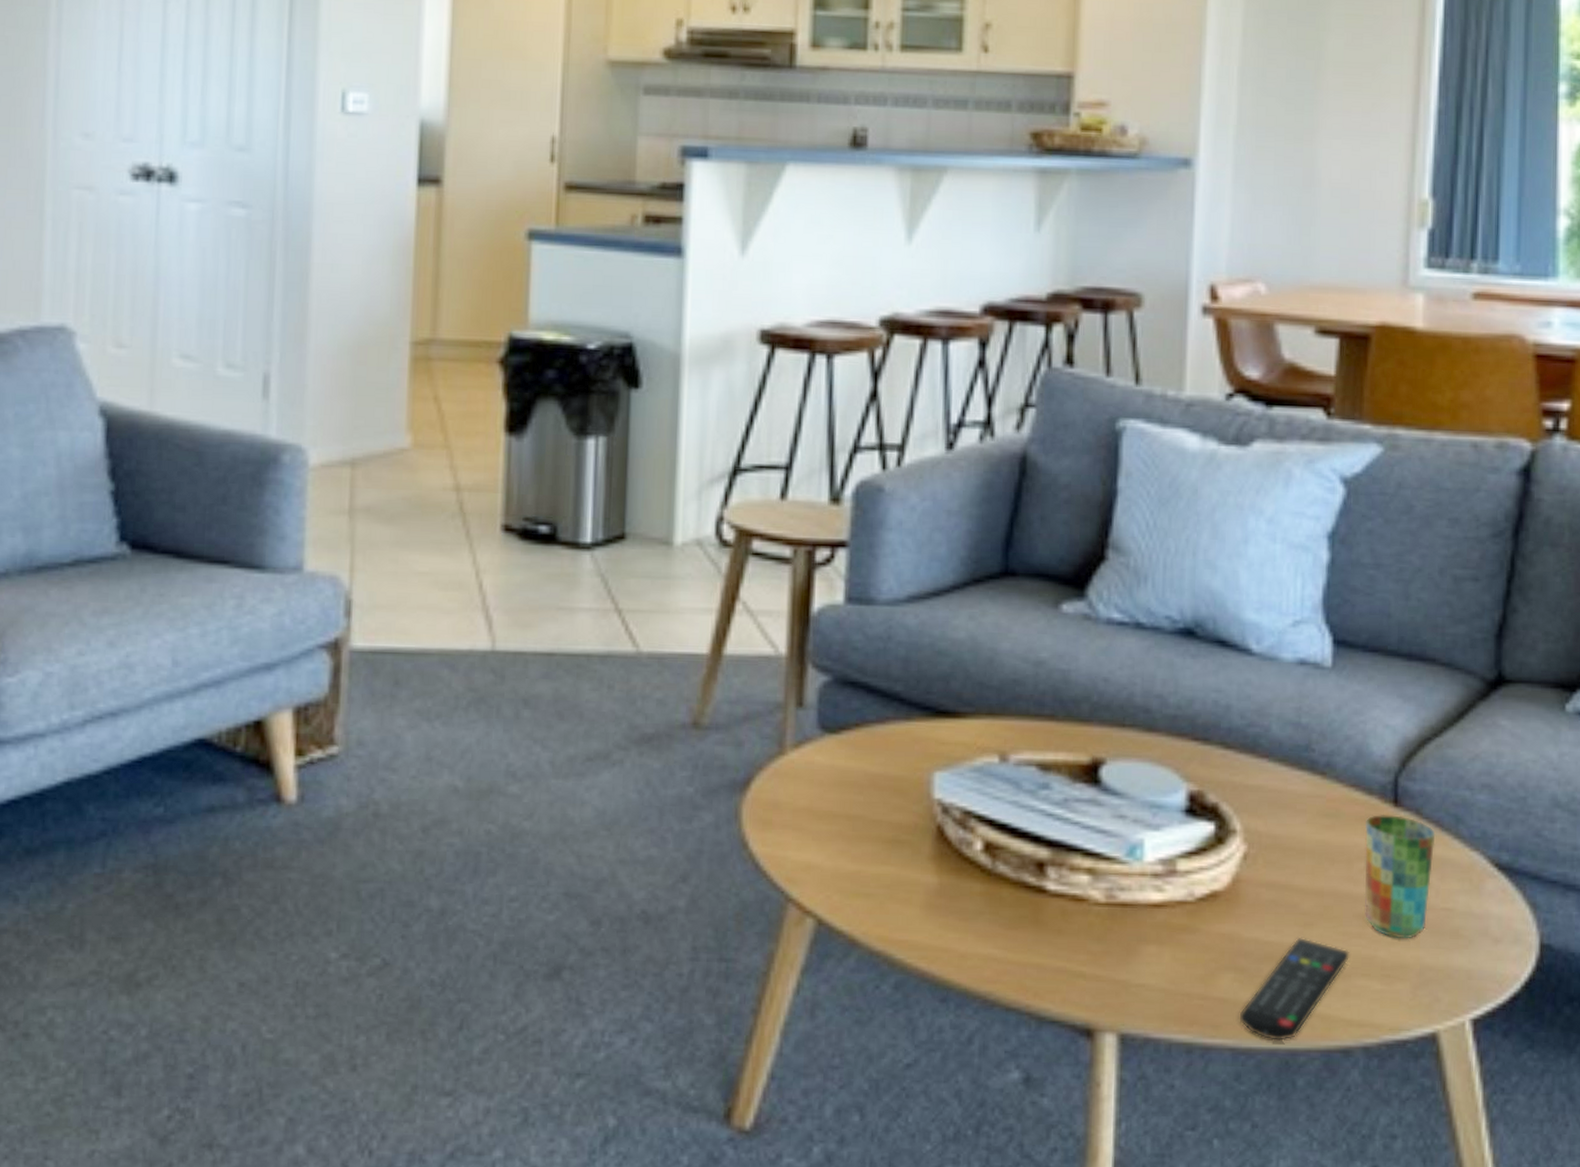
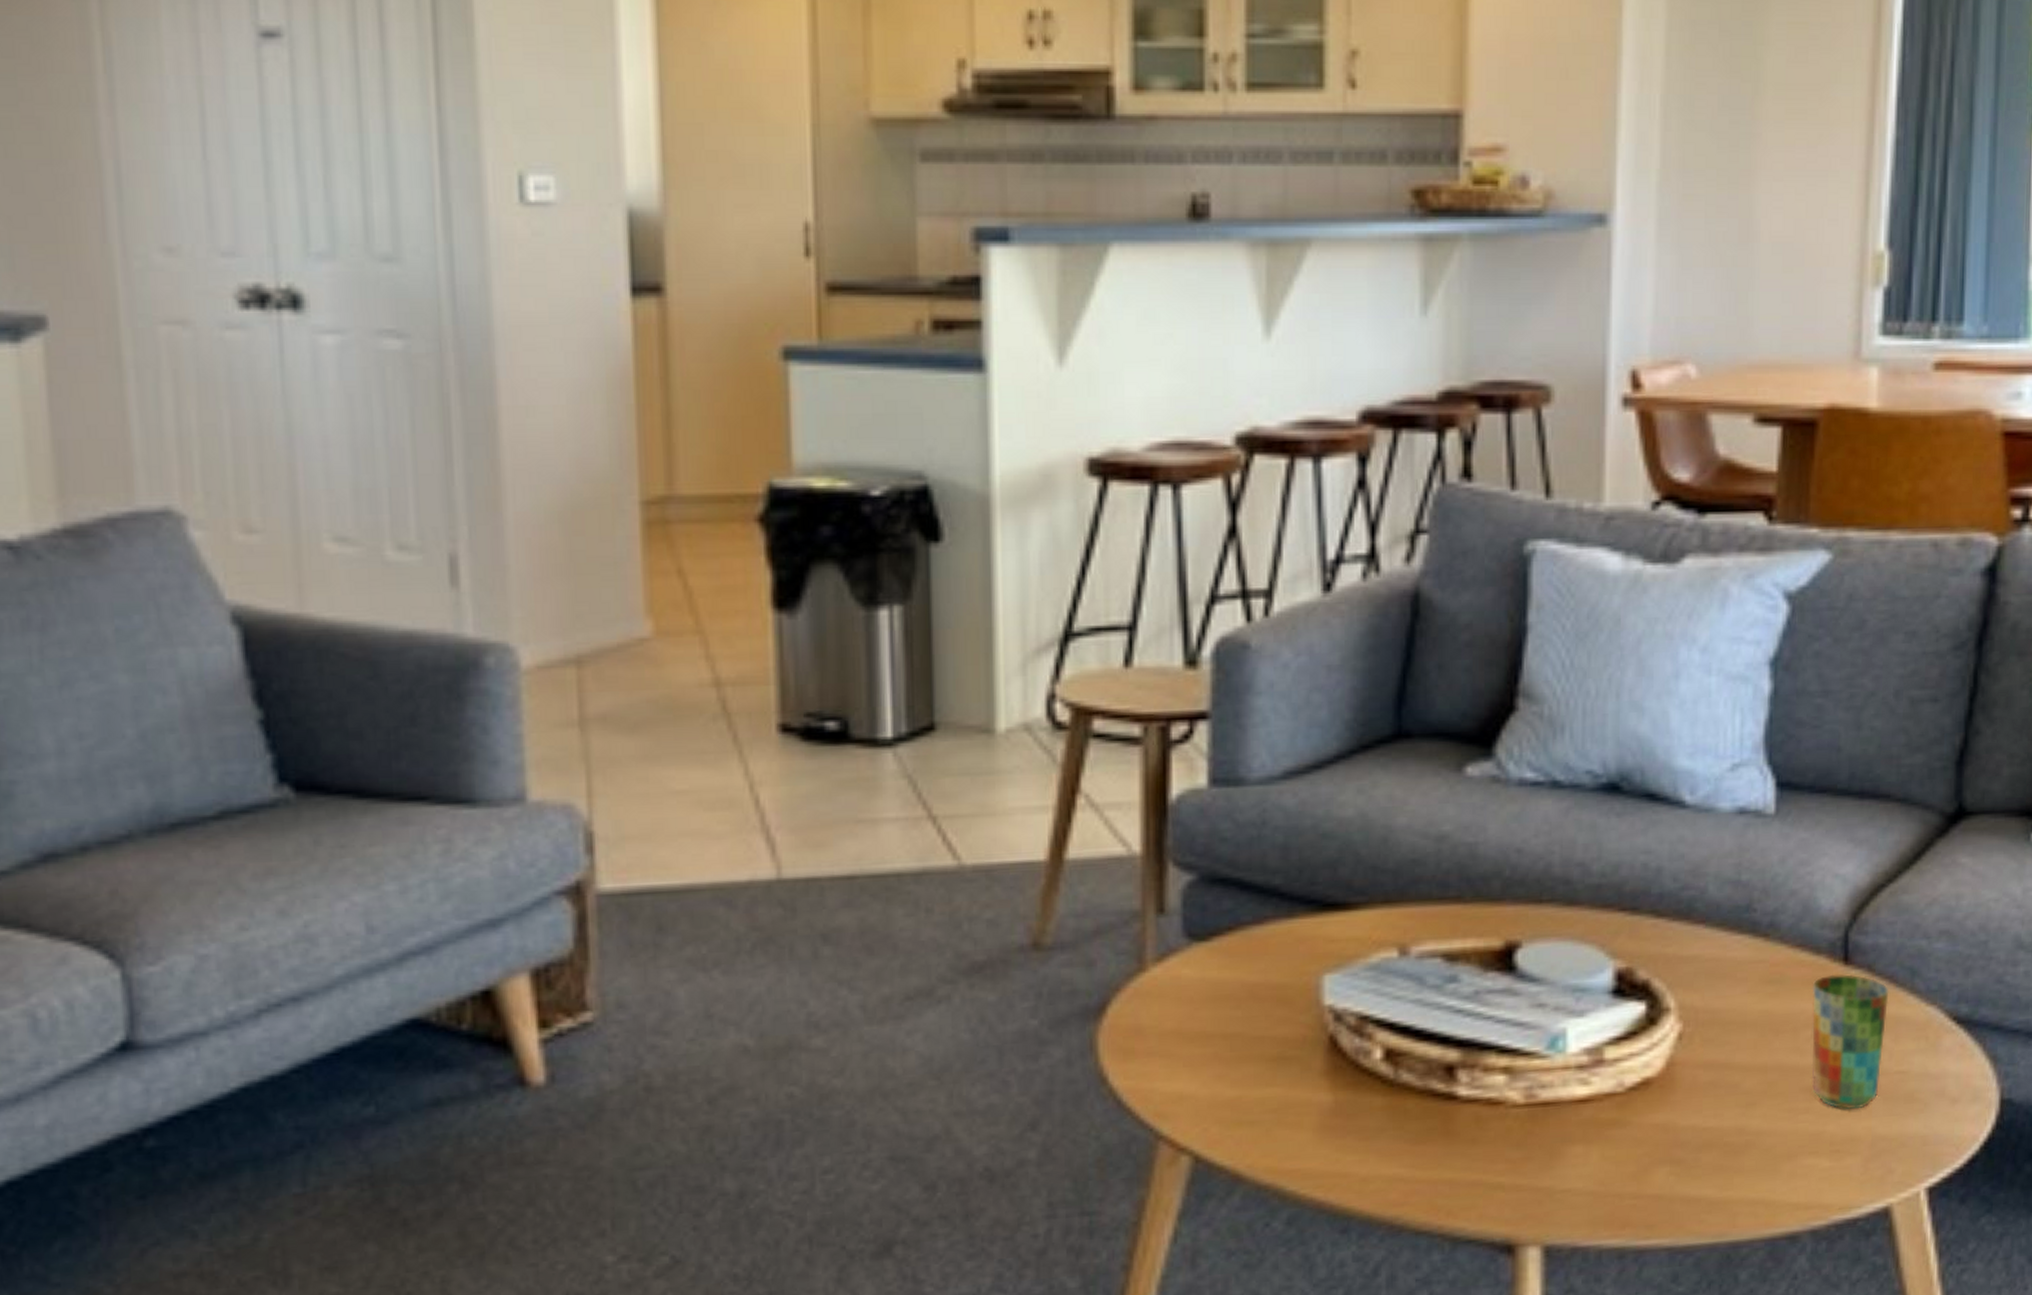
remote control: present [1239,937,1351,1042] -> none [1676,1118,1797,1236]

